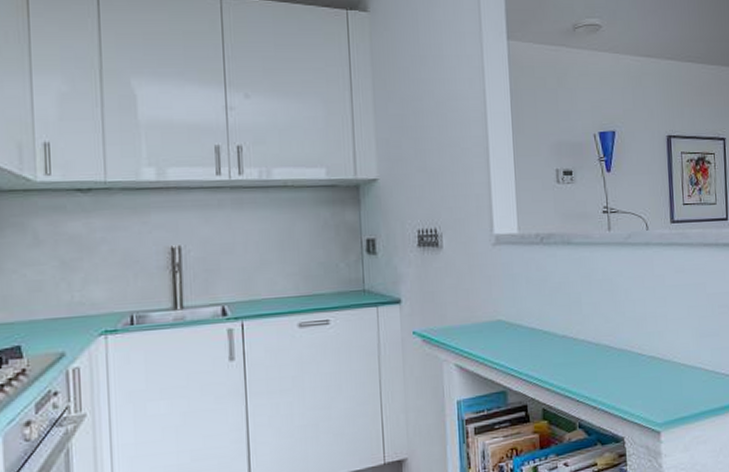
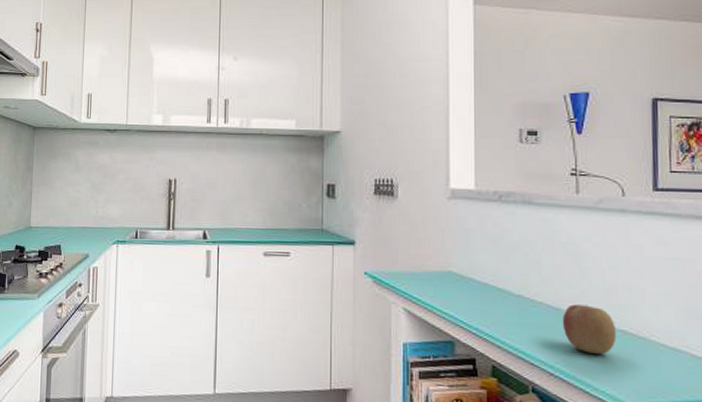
apple: none [601,337,647,382] -> present [562,304,617,354]

